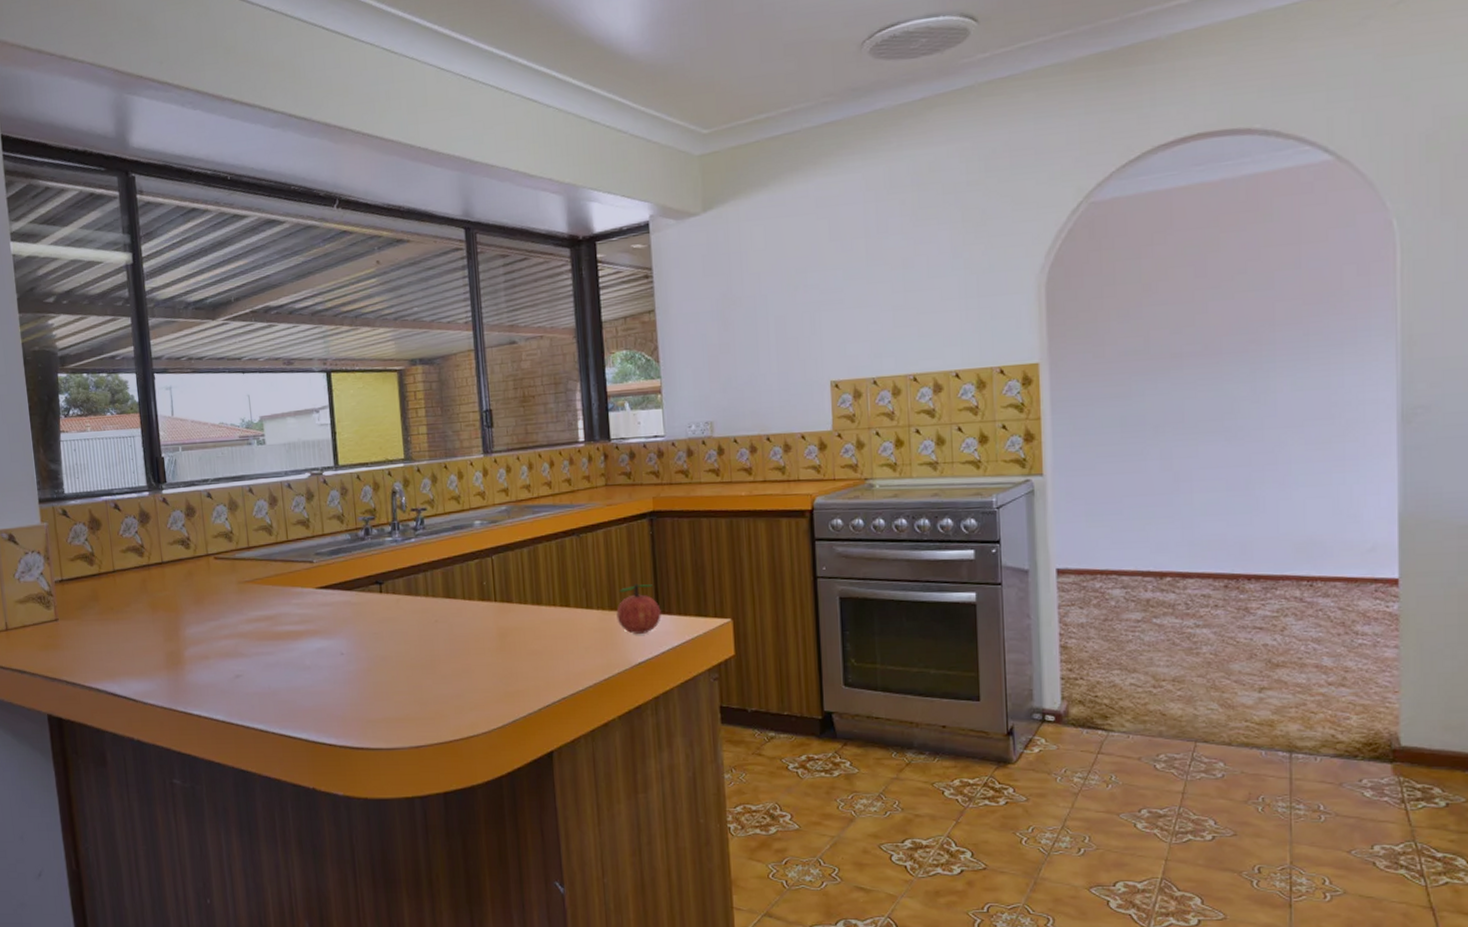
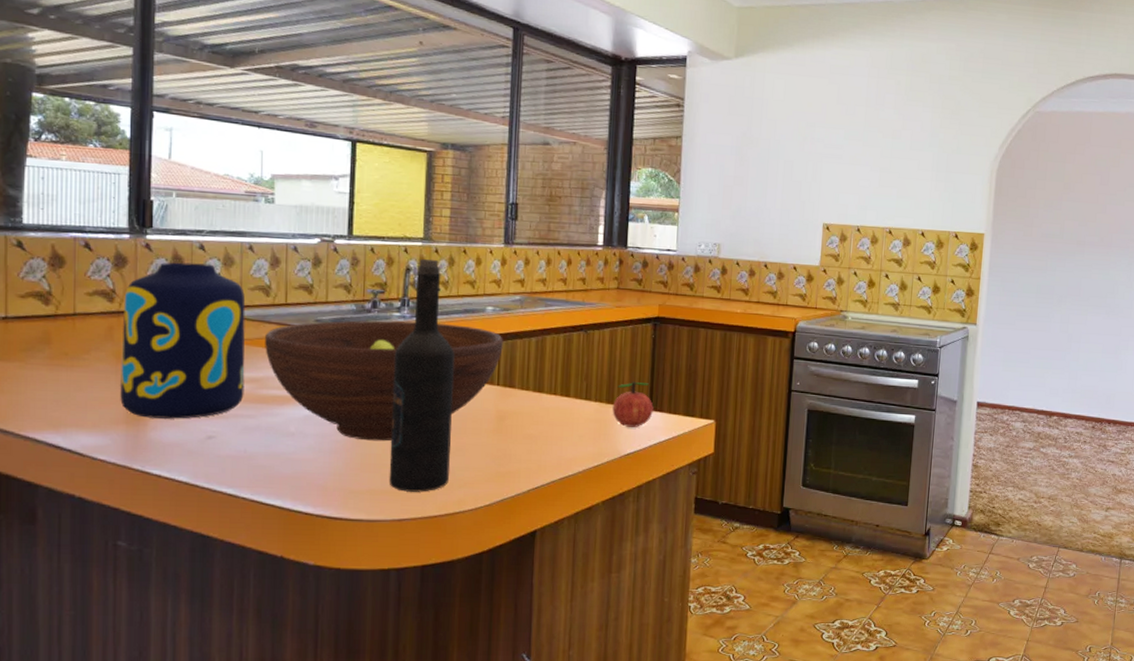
vase: none [151,510,262,662] -> present [120,262,246,419]
fruit bowl: none [273,543,496,669] -> present [265,320,503,441]
wine bottle: none [391,479,459,718] -> present [389,259,455,492]

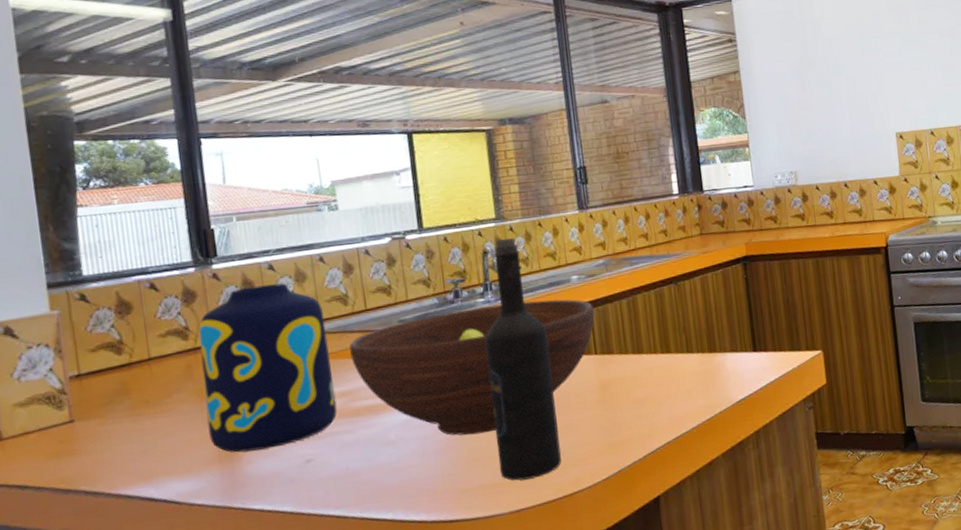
apple: present [612,381,654,427] -> none [716,324,758,373]

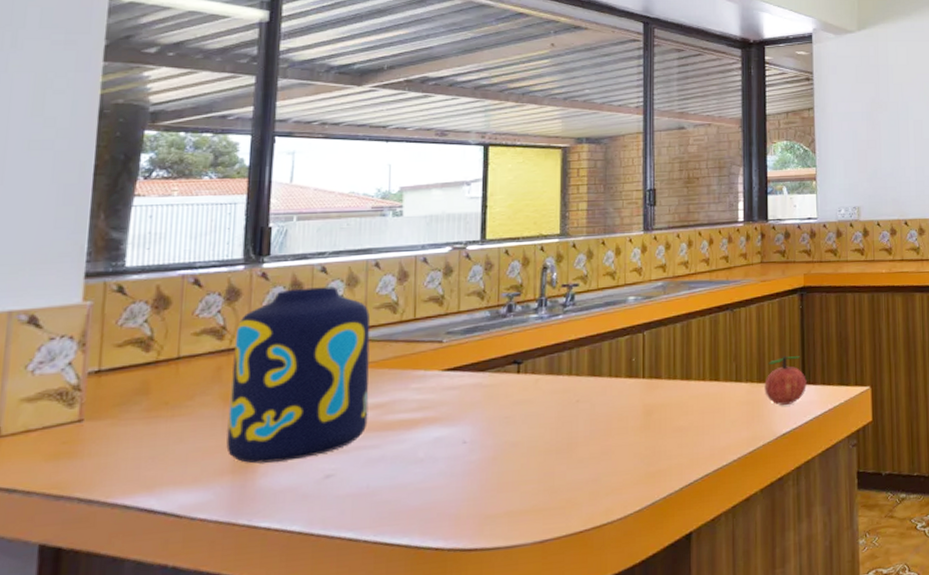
fruit bowl: present [349,299,595,436] -> none [391,319,647,457]
wine bottle: present [484,238,562,481] -> none [528,255,596,509]
apple: none [716,324,758,373] -> present [764,356,807,405]

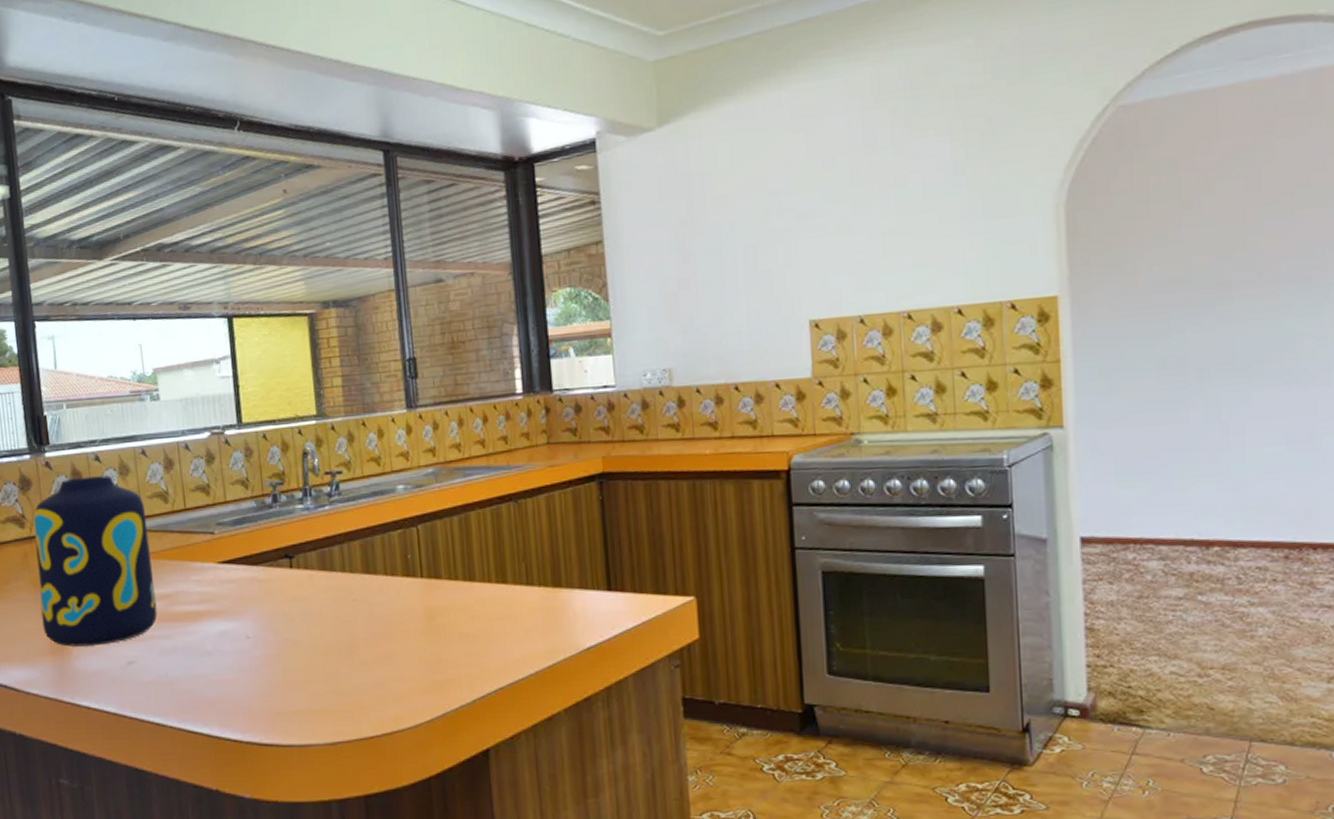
apple: present [764,356,807,405] -> none [561,556,613,614]

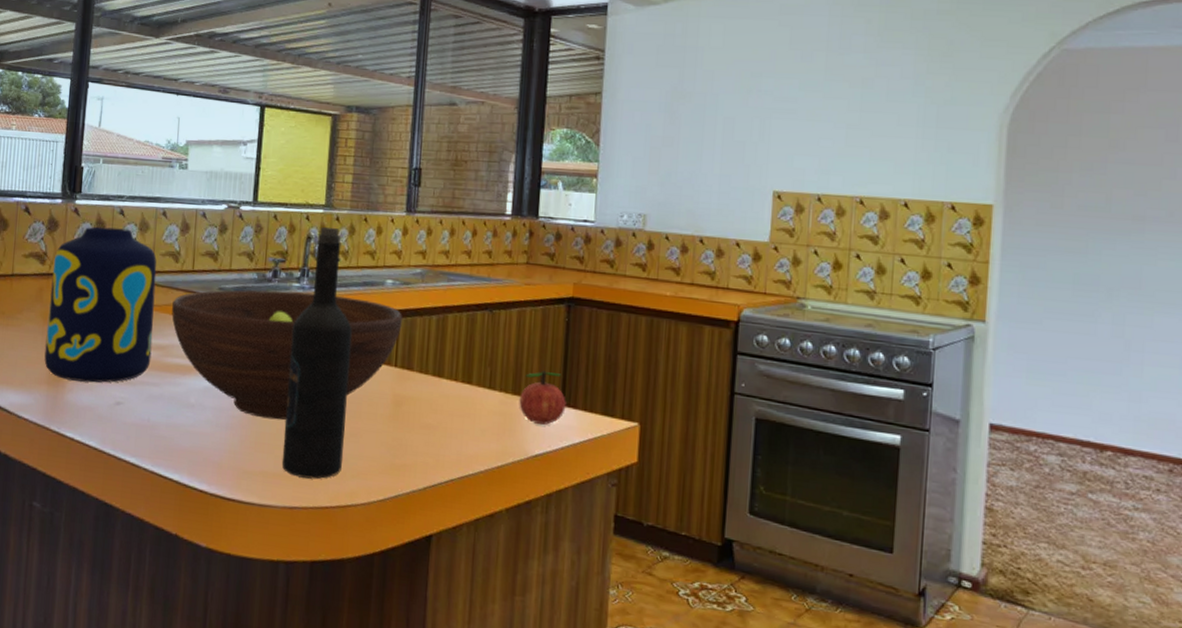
fruit bowl: none [169,511,422,655] -> present [172,290,402,420]
wine bottle: none [303,438,381,710] -> present [281,227,352,480]
apple: none [561,556,613,614] -> present [519,370,566,425]

